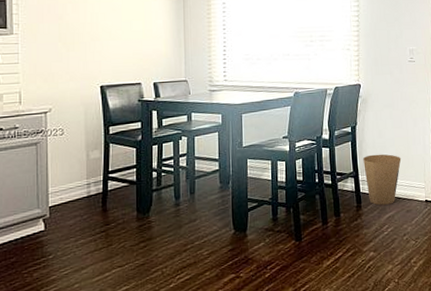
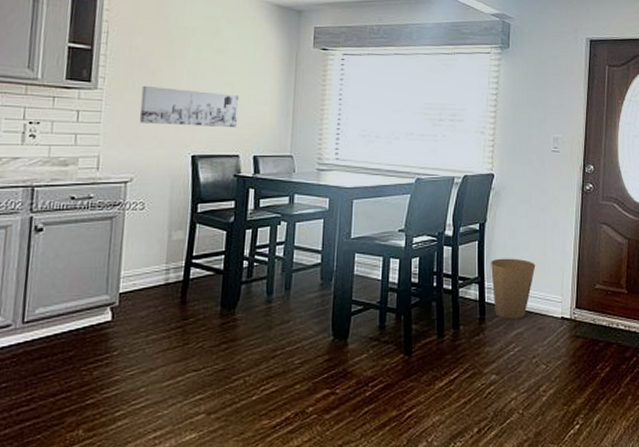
wall art: none [52,28,138,61] -> present [139,85,240,128]

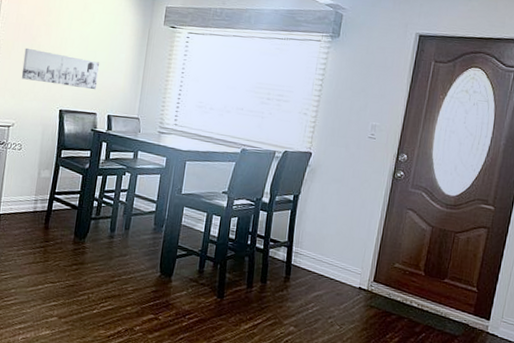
trash can: present [491,258,536,320] -> none [299,228,341,283]

